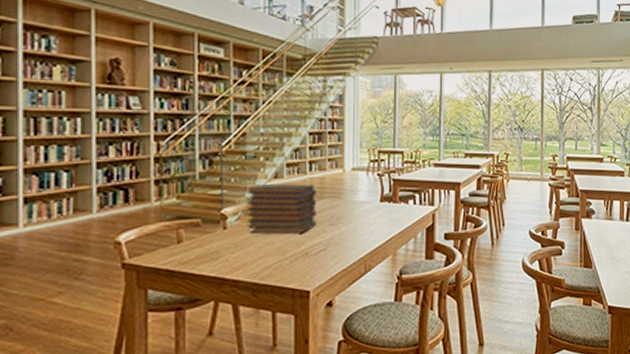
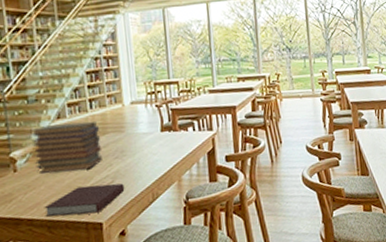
notebook: none [250,250,337,281] -> present [44,183,125,217]

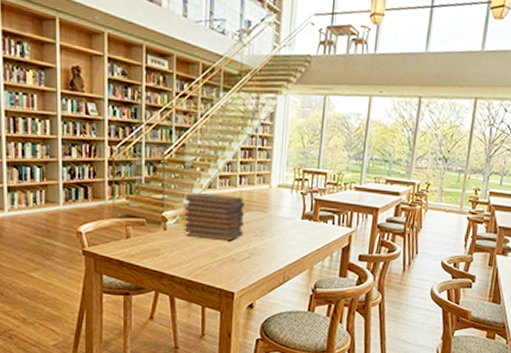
notebook: present [44,183,125,217] -> none [185,255,259,283]

